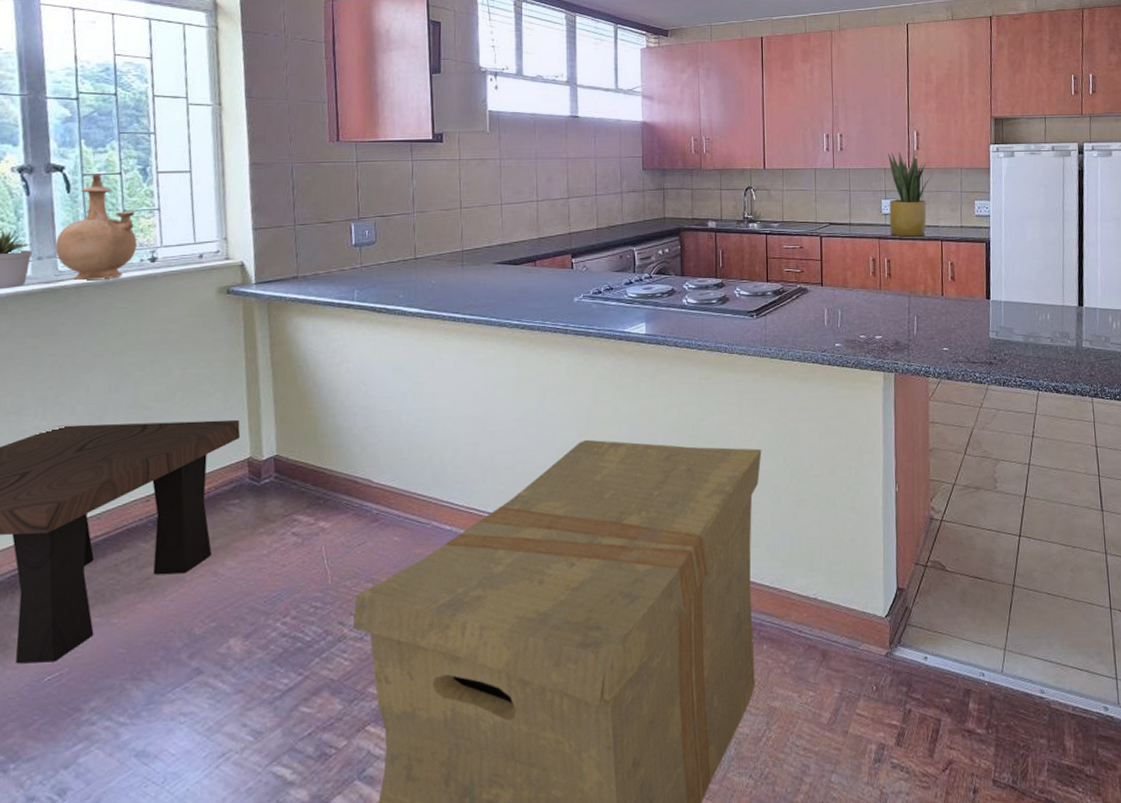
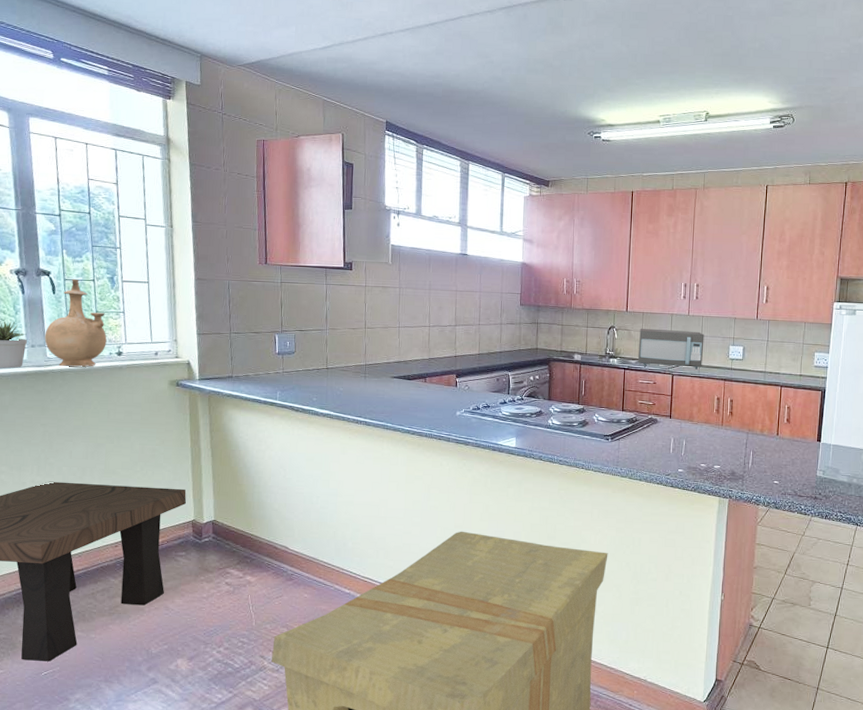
microwave: none [780,186,853,229] -> present [638,328,705,370]
planter: present [888,148,933,237] -> none [735,301,779,381]

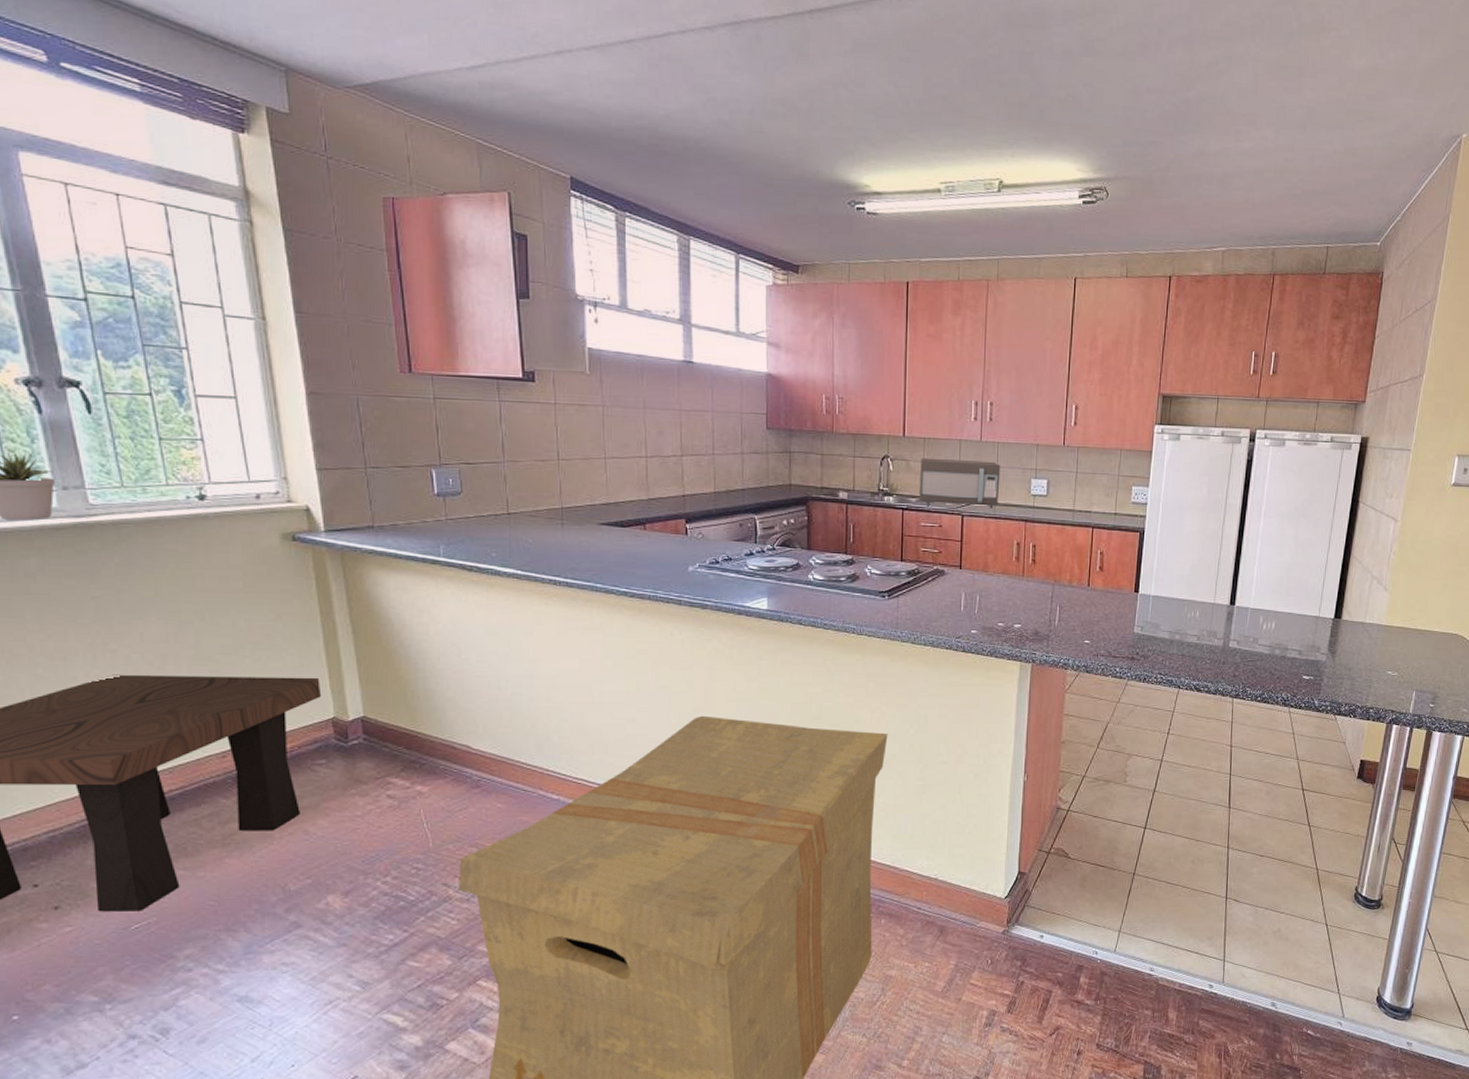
vase: present [44,279,107,368] -> none [82,393,180,517]

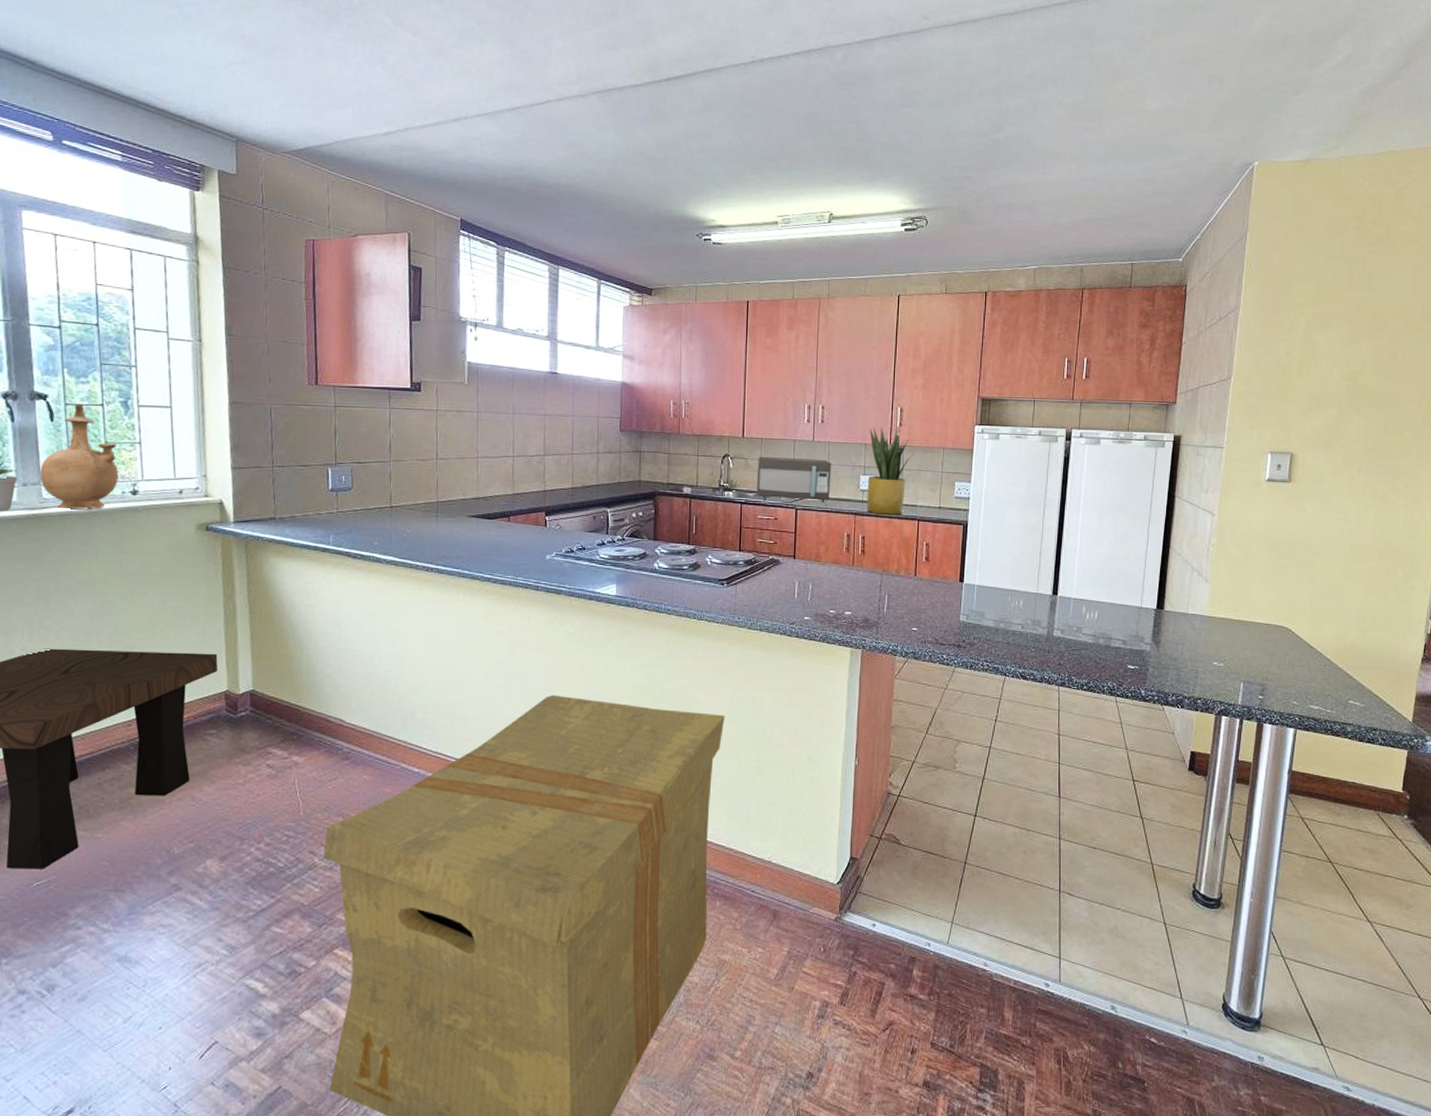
vase: none [82,393,180,517] -> present [39,404,119,510]
planter: none [1038,424,1090,522] -> present [866,425,914,515]

